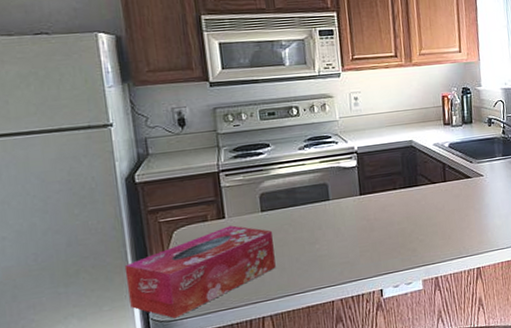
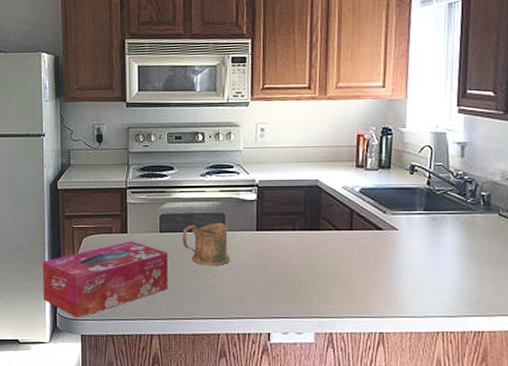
mug: none [285,192,337,237] -> present [182,222,230,265]

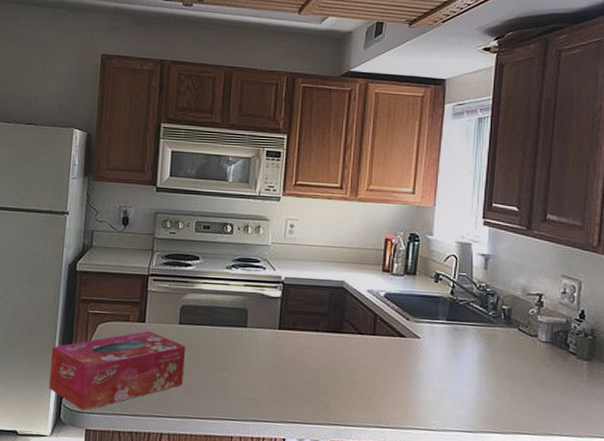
mug: present [182,222,230,265] -> none [202,317,250,363]

